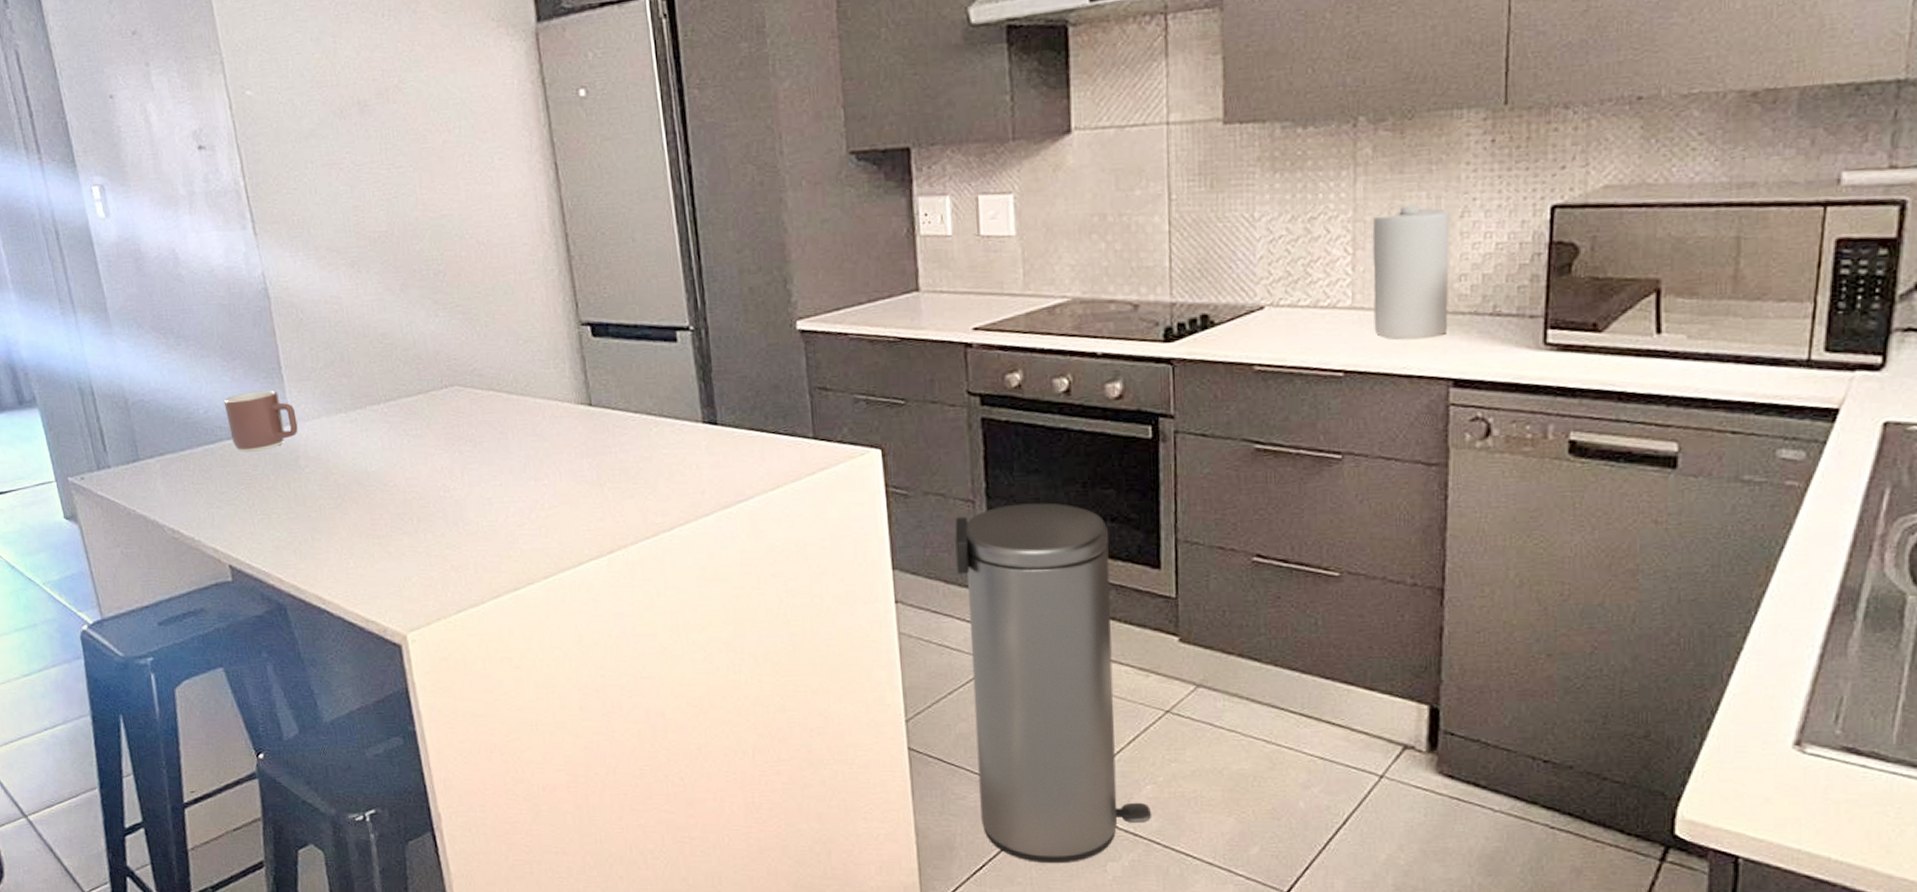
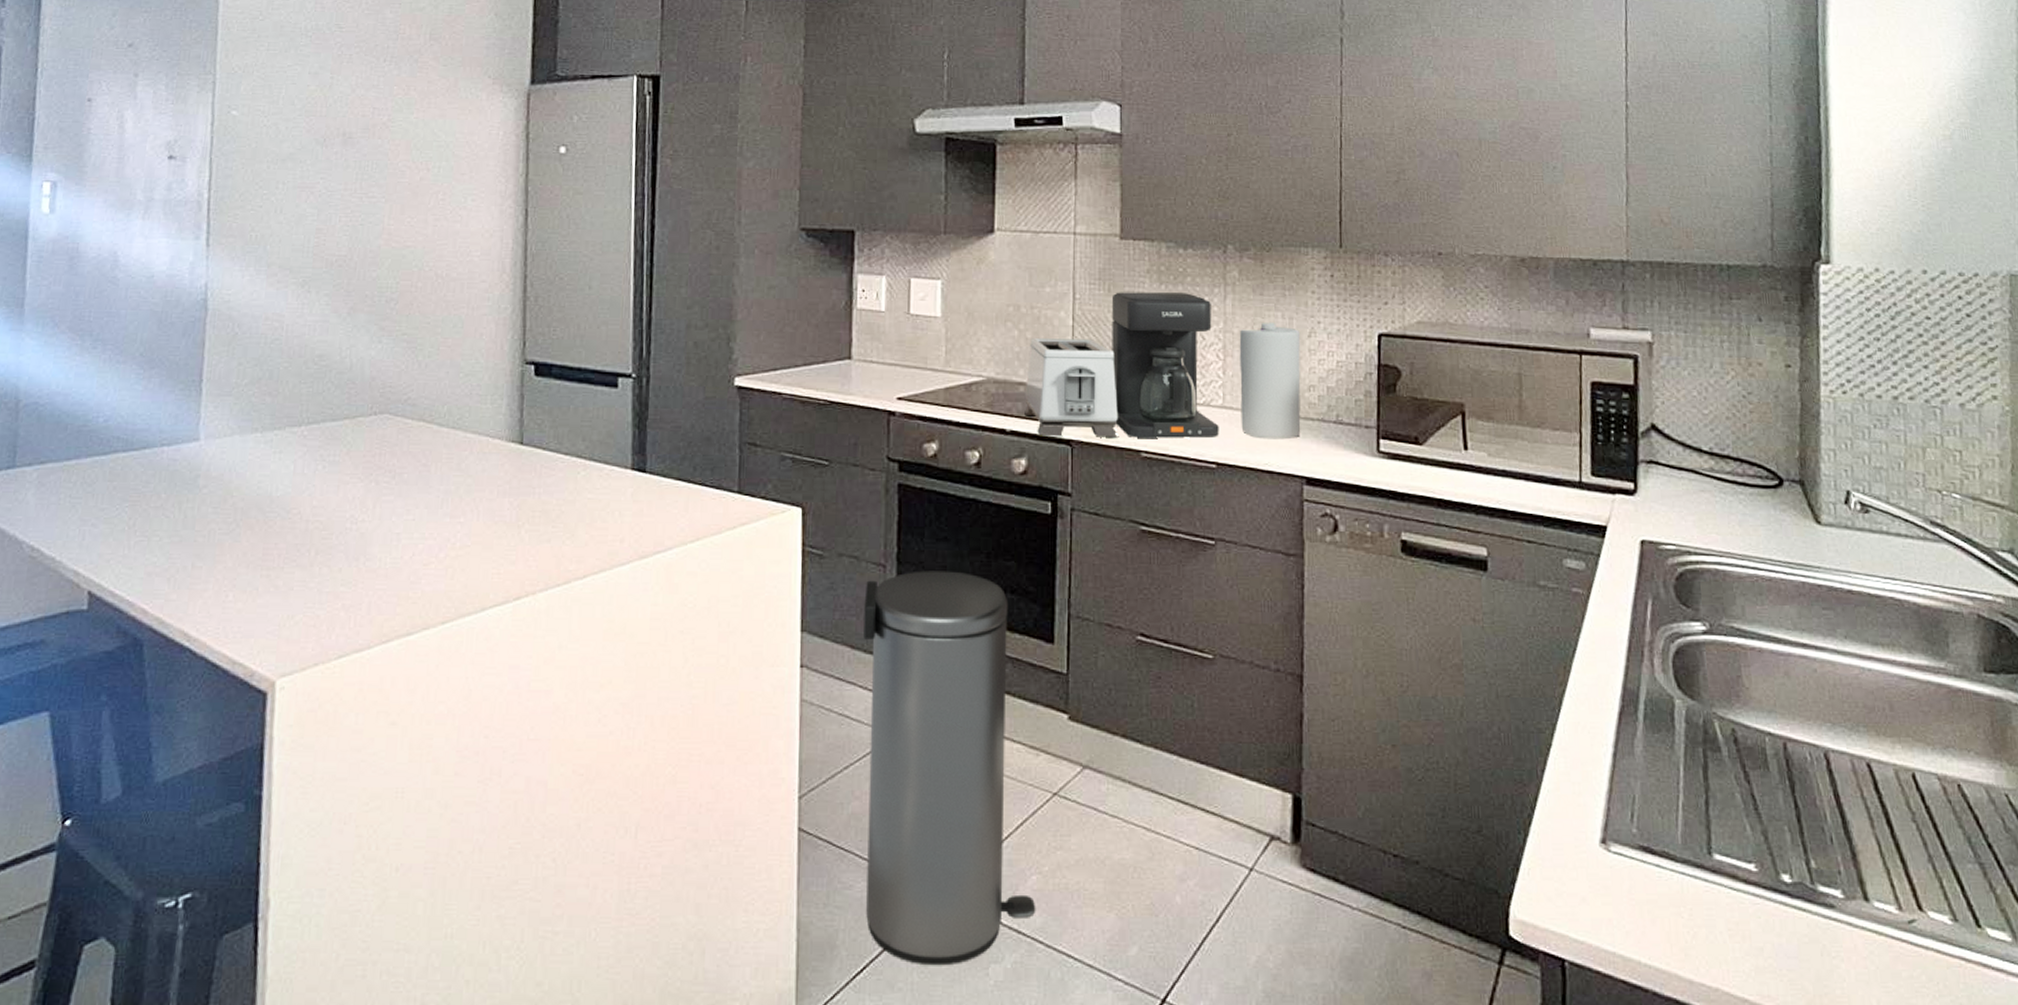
mug: present [223,390,298,453] -> none [127,403,207,468]
toaster: none [1116,244,1226,357] -> present [1024,338,1118,437]
coffee maker: none [1215,180,1348,350] -> present [1111,292,1219,439]

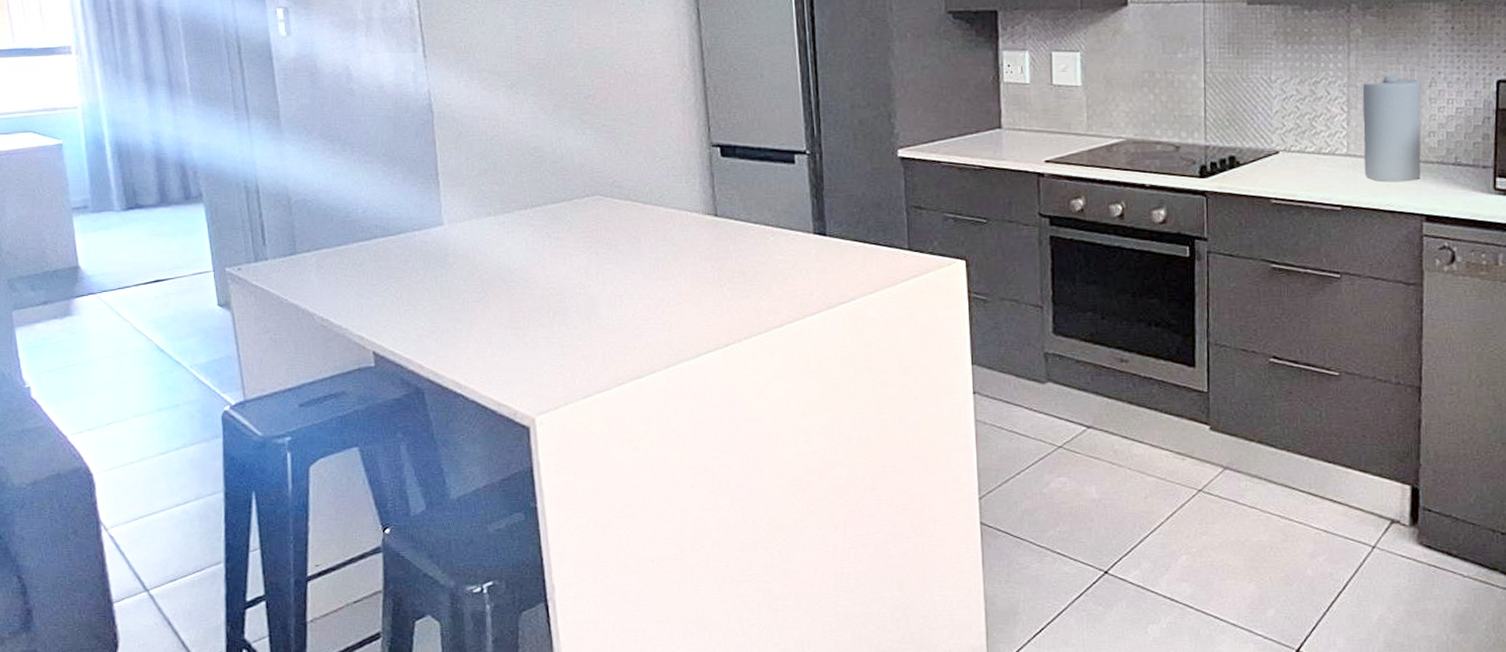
pedal bin: present [863,570,1036,966] -> none [1025,309,1187,627]
toaster: present [1024,338,1118,437] -> none [1161,99,1249,189]
coffee maker: present [1111,292,1219,439] -> none [1240,52,1344,186]

